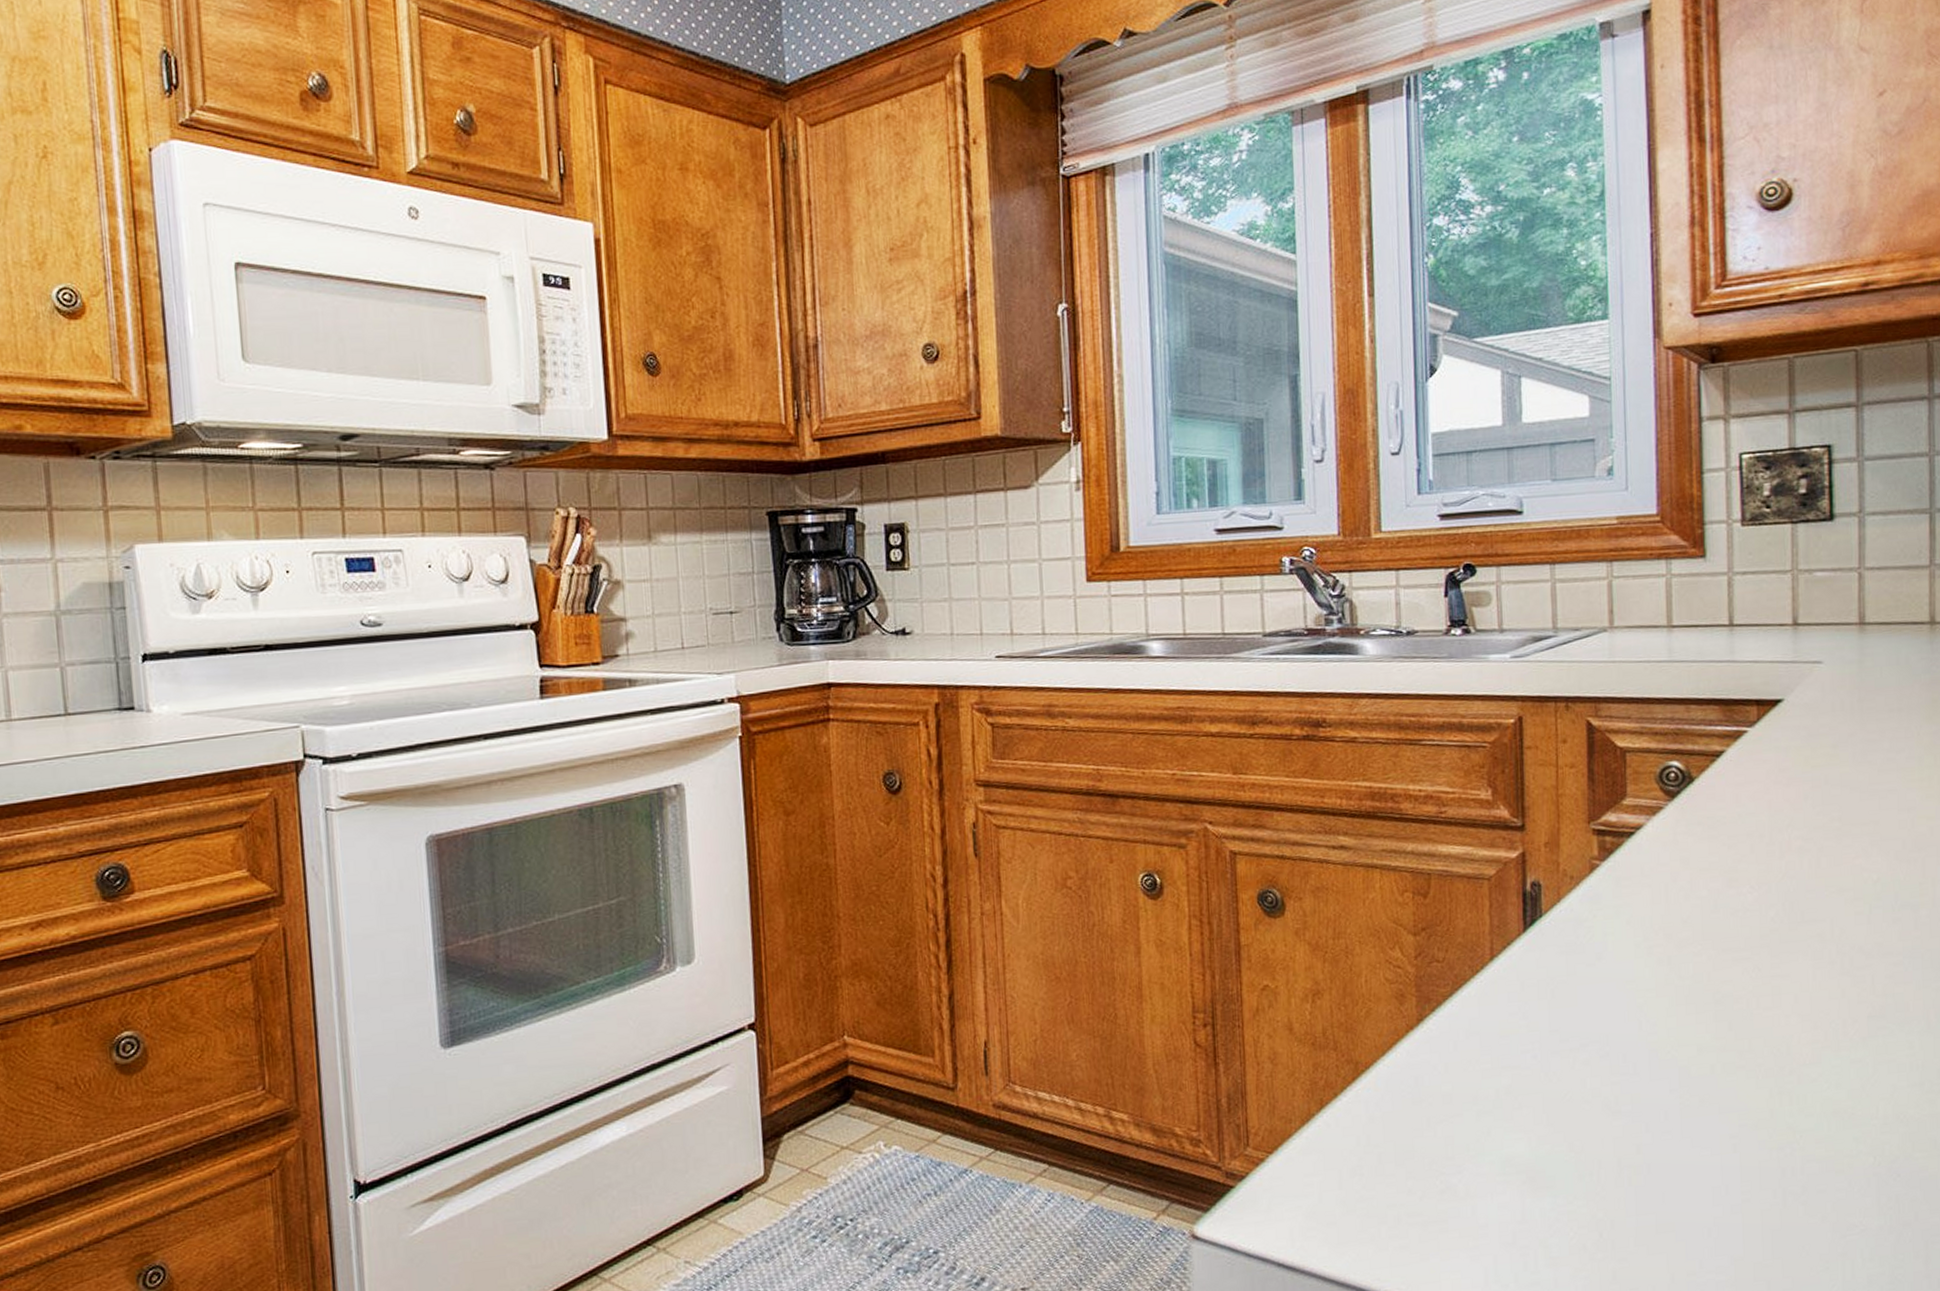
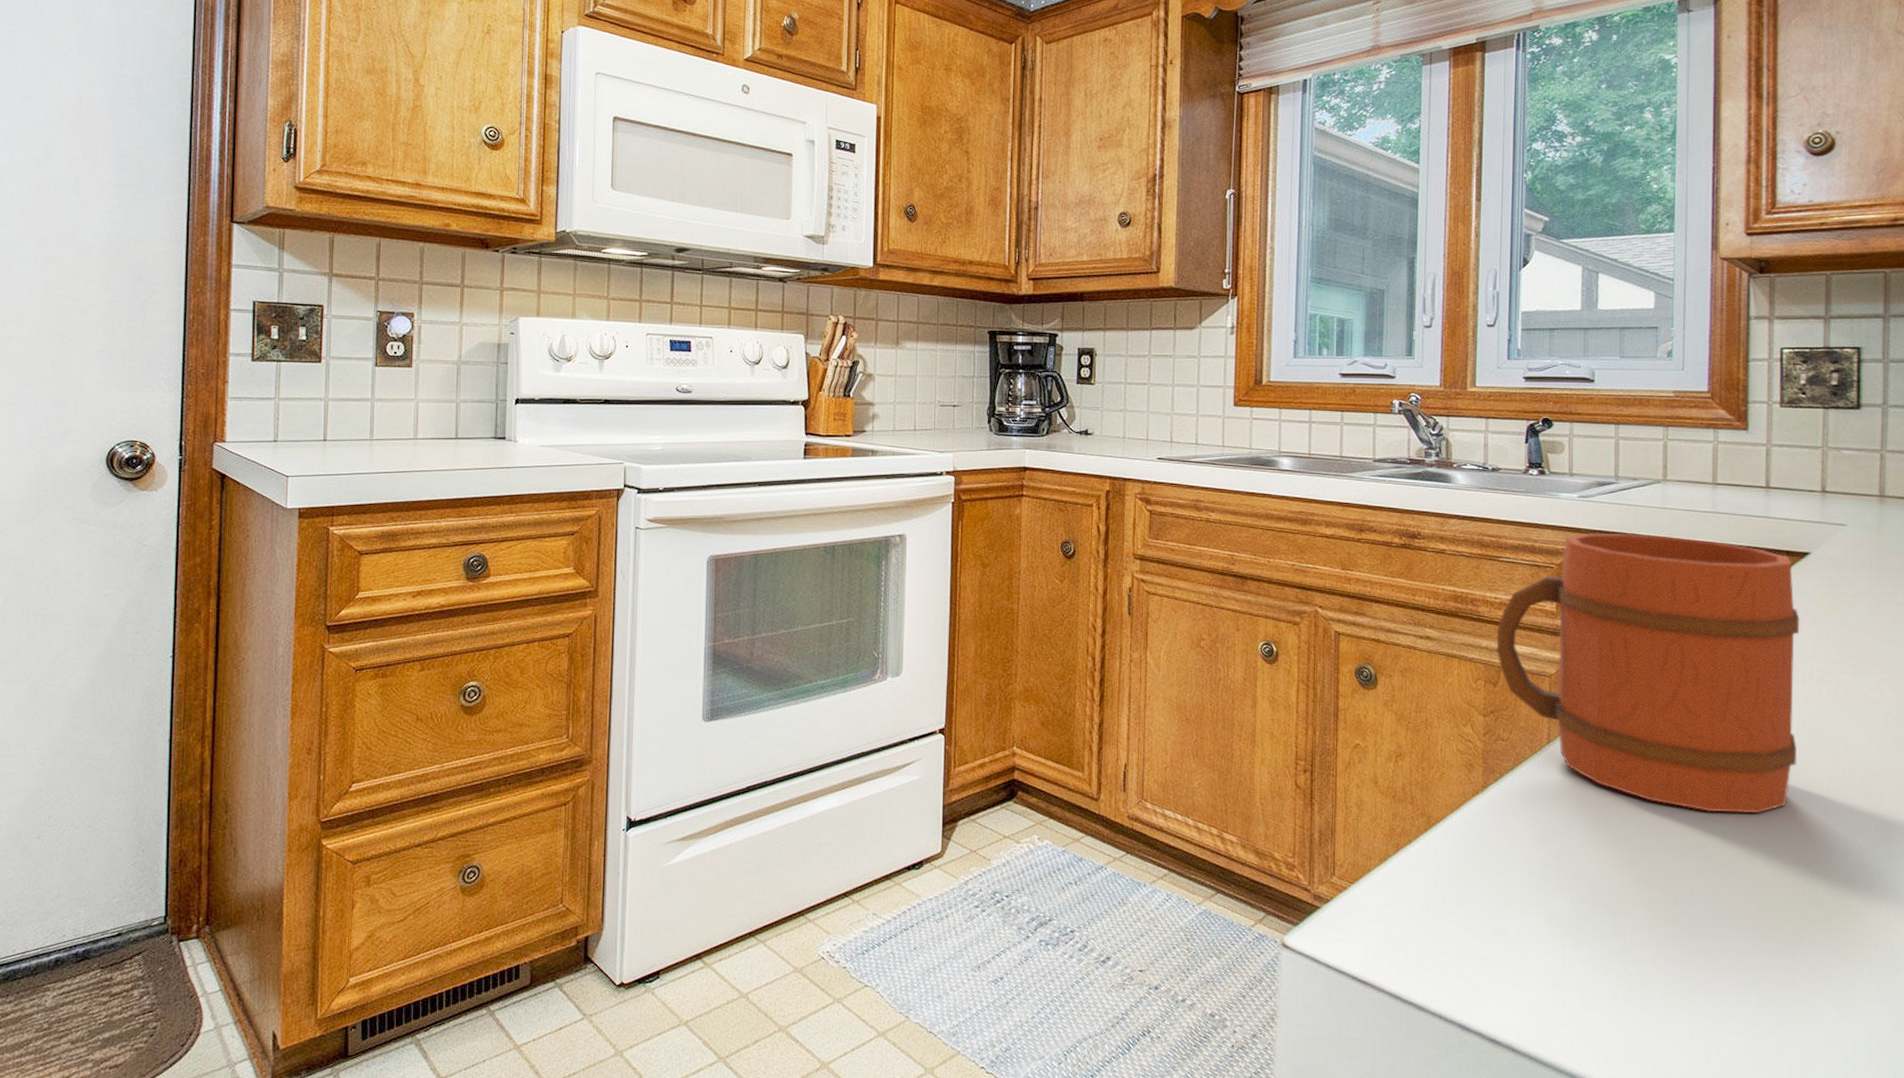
mug: none [1423,695,1777,1020] -> present [1496,533,1800,814]

